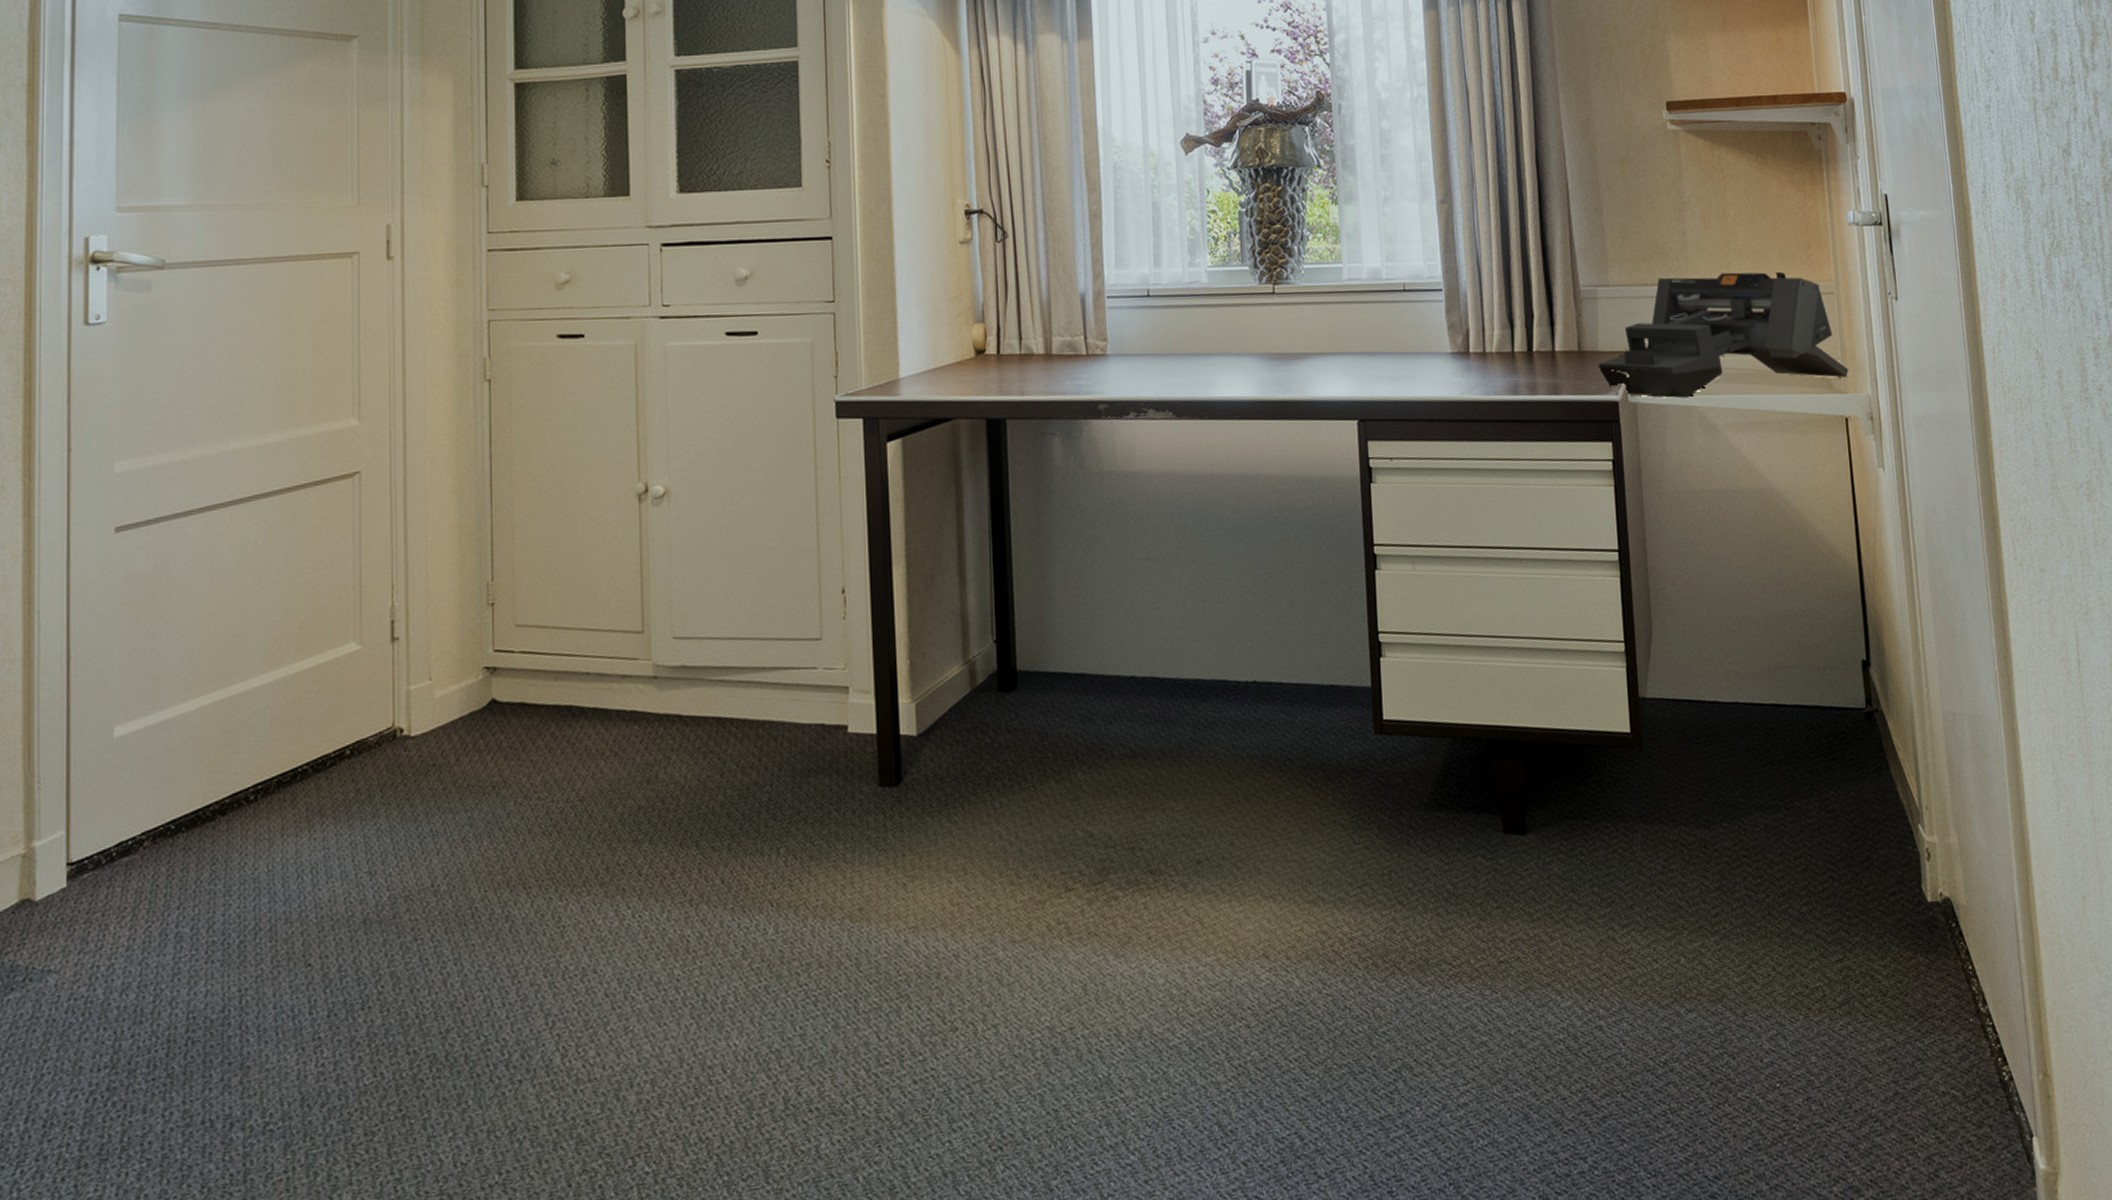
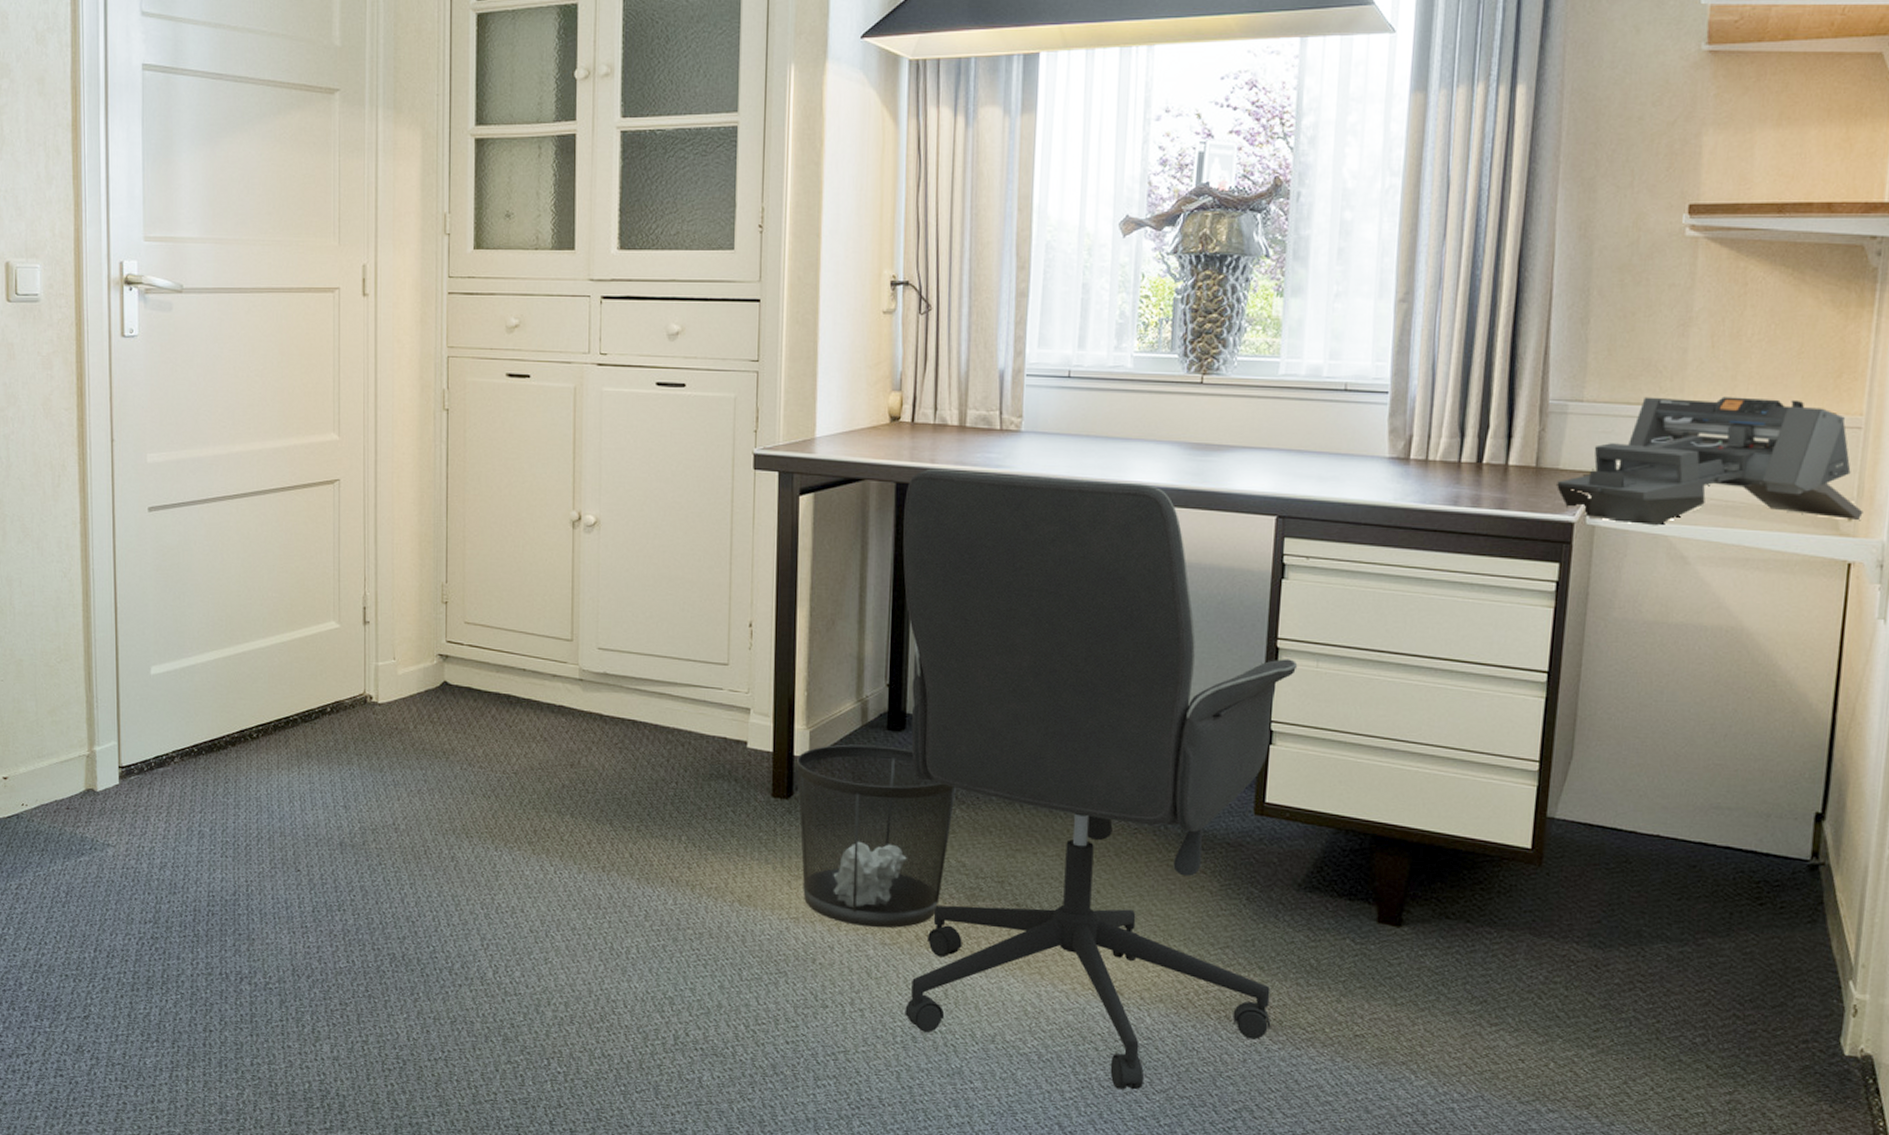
waste bin: none [904,710,1076,925] -> present [797,744,956,928]
office chair: none [997,399,1418,1070] -> present [903,468,1298,1090]

